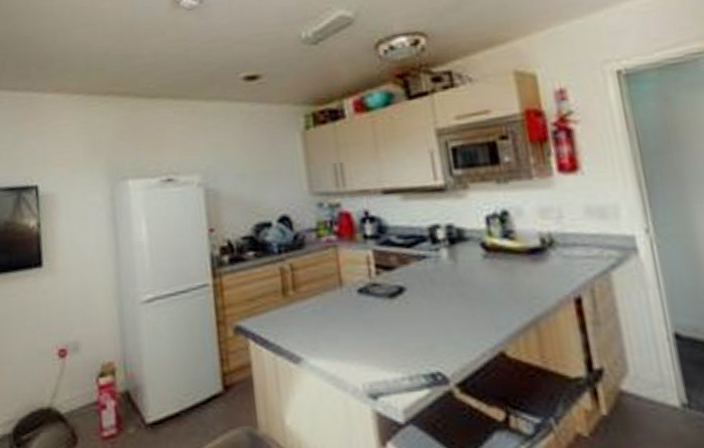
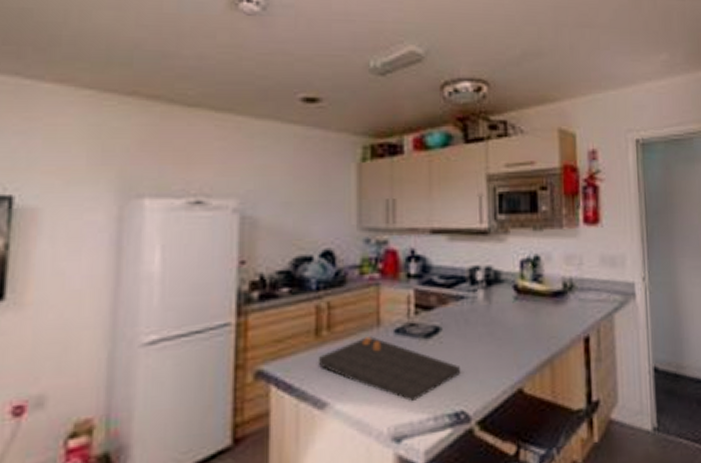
cutting board: none [289,296,431,361] -> present [319,336,460,402]

